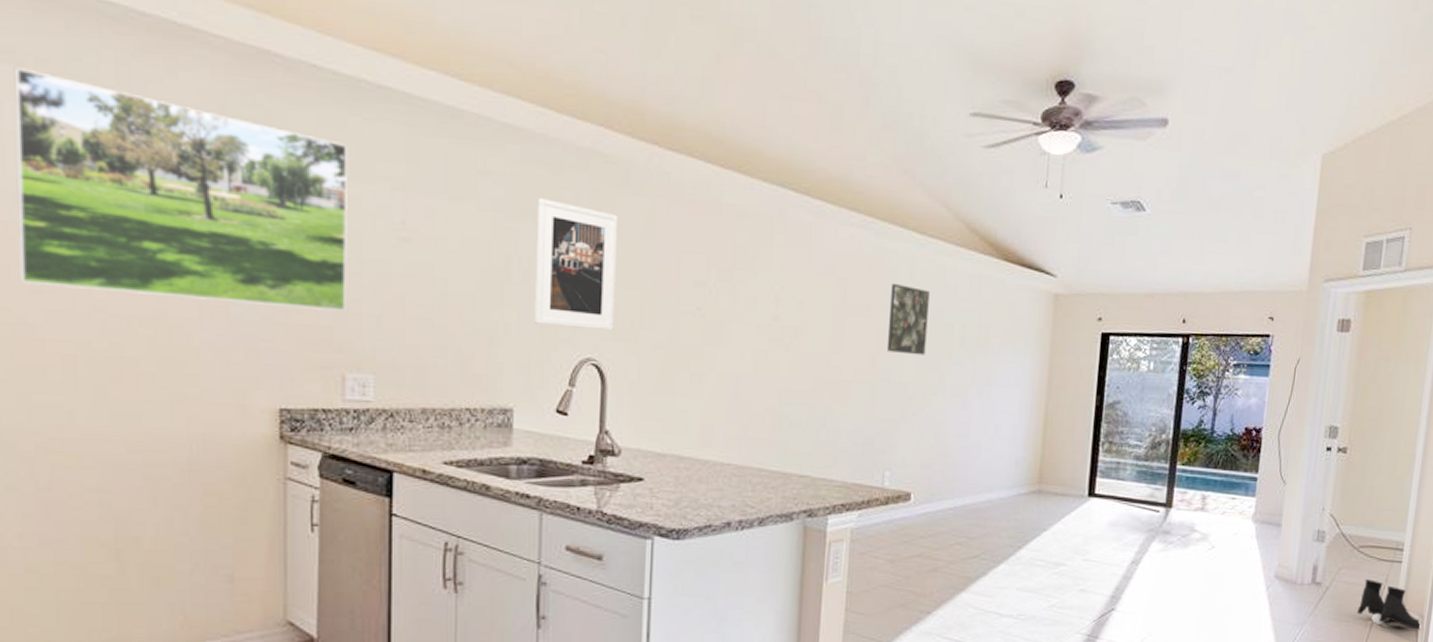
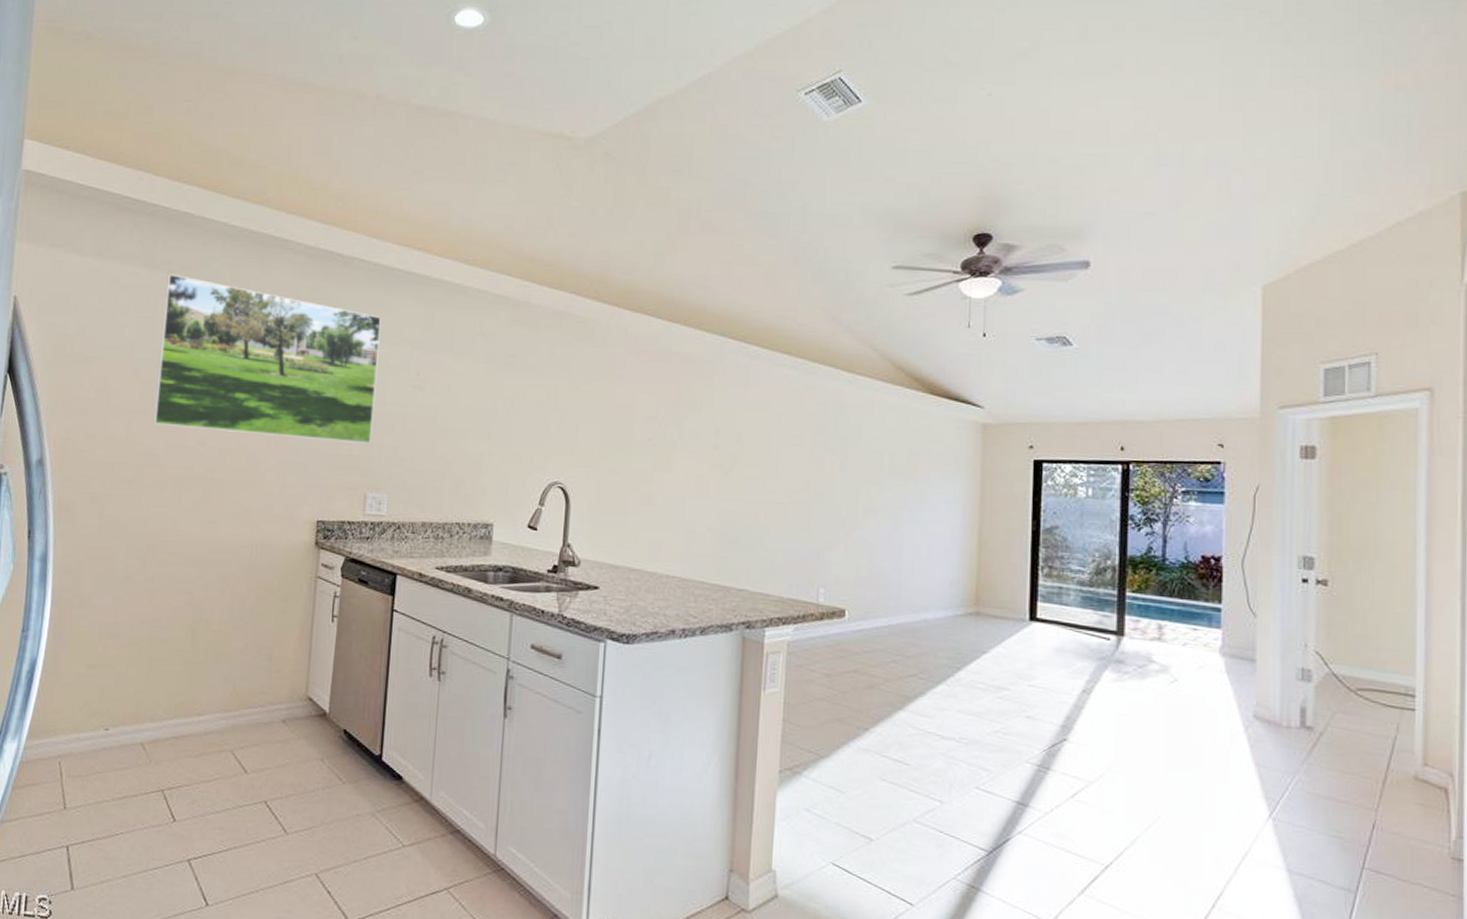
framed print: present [534,199,619,331] -> none [514,352,585,459]
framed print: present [886,283,930,356] -> none [818,415,859,481]
boots: present [1357,579,1422,630] -> none [1364,727,1453,791]

